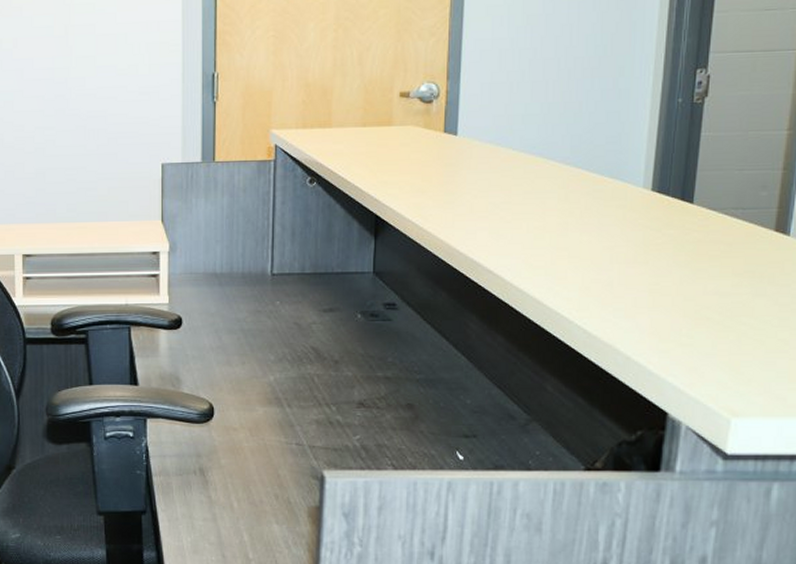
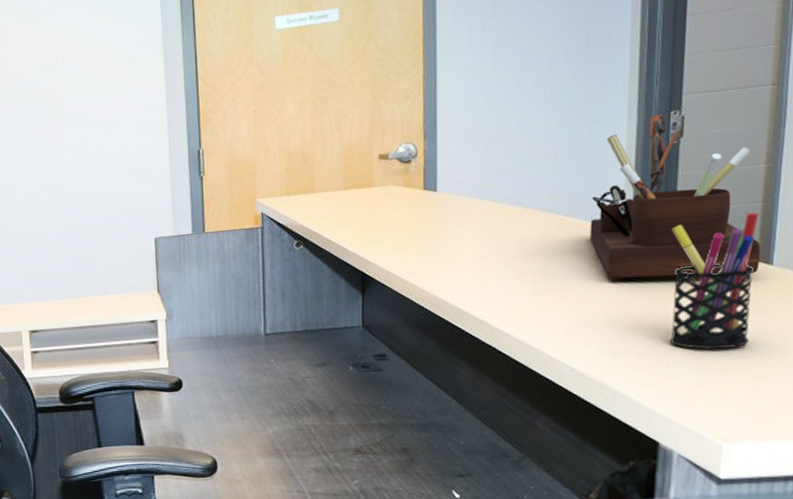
desk organizer: none [610,72,779,242] -> present [590,114,761,279]
pen holder: none [684,180,778,319] -> present [670,212,759,349]

